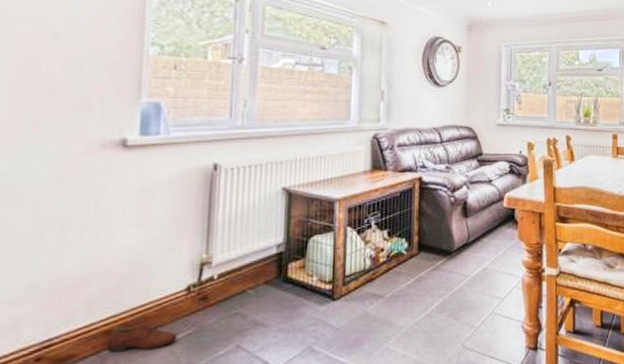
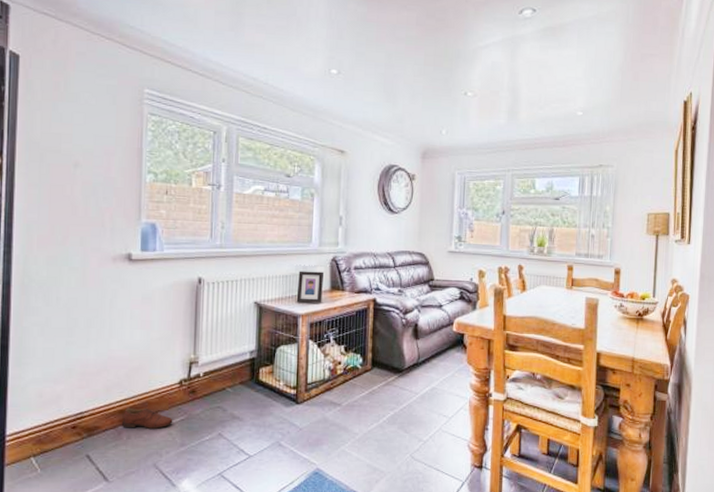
picture frame: none [332,150,365,186] -> present [296,271,325,303]

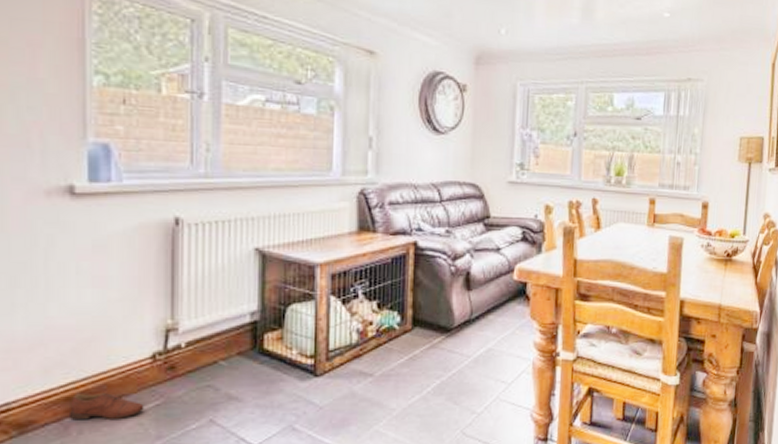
picture frame: present [296,271,325,303] -> none [312,207,350,249]

